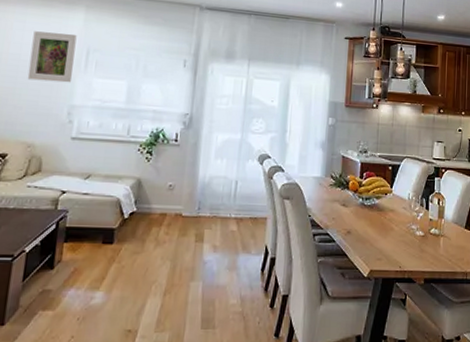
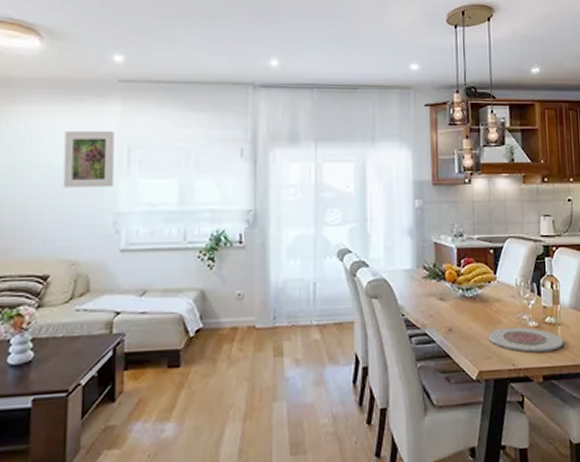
plate: none [380,234,444,258] -> present [488,327,563,353]

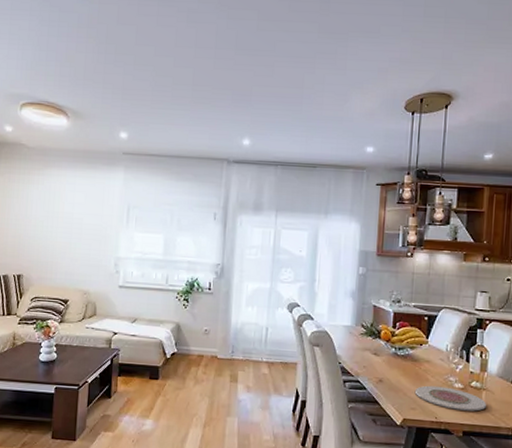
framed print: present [63,130,115,188] -> none [80,192,118,238]

